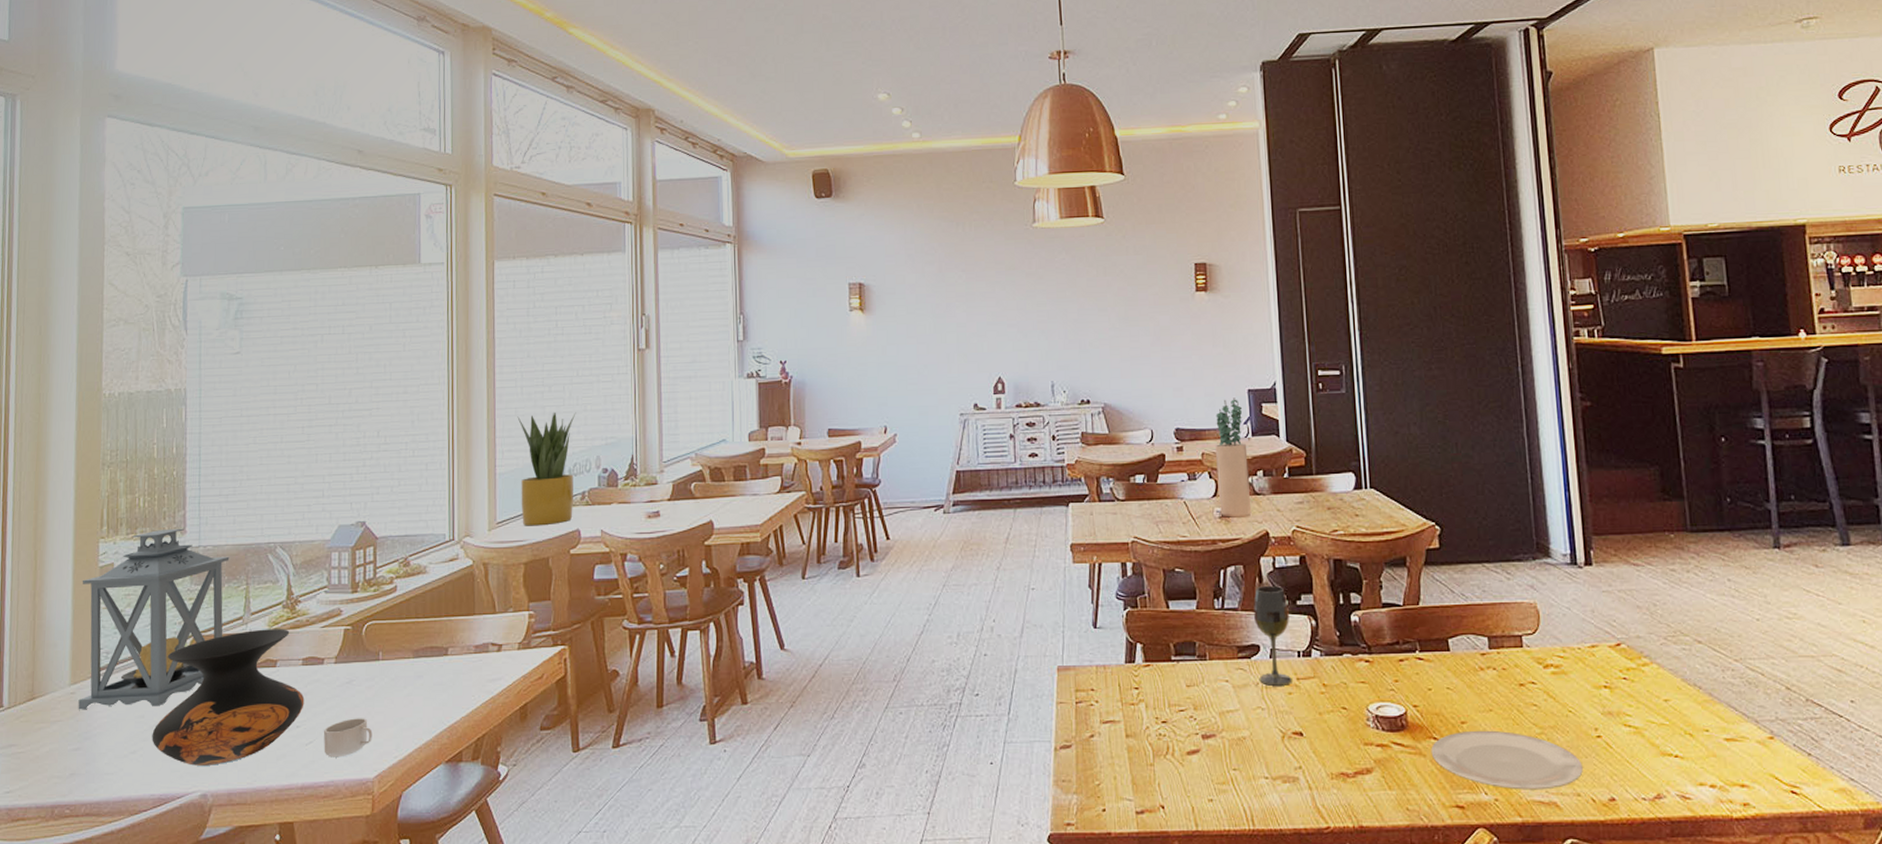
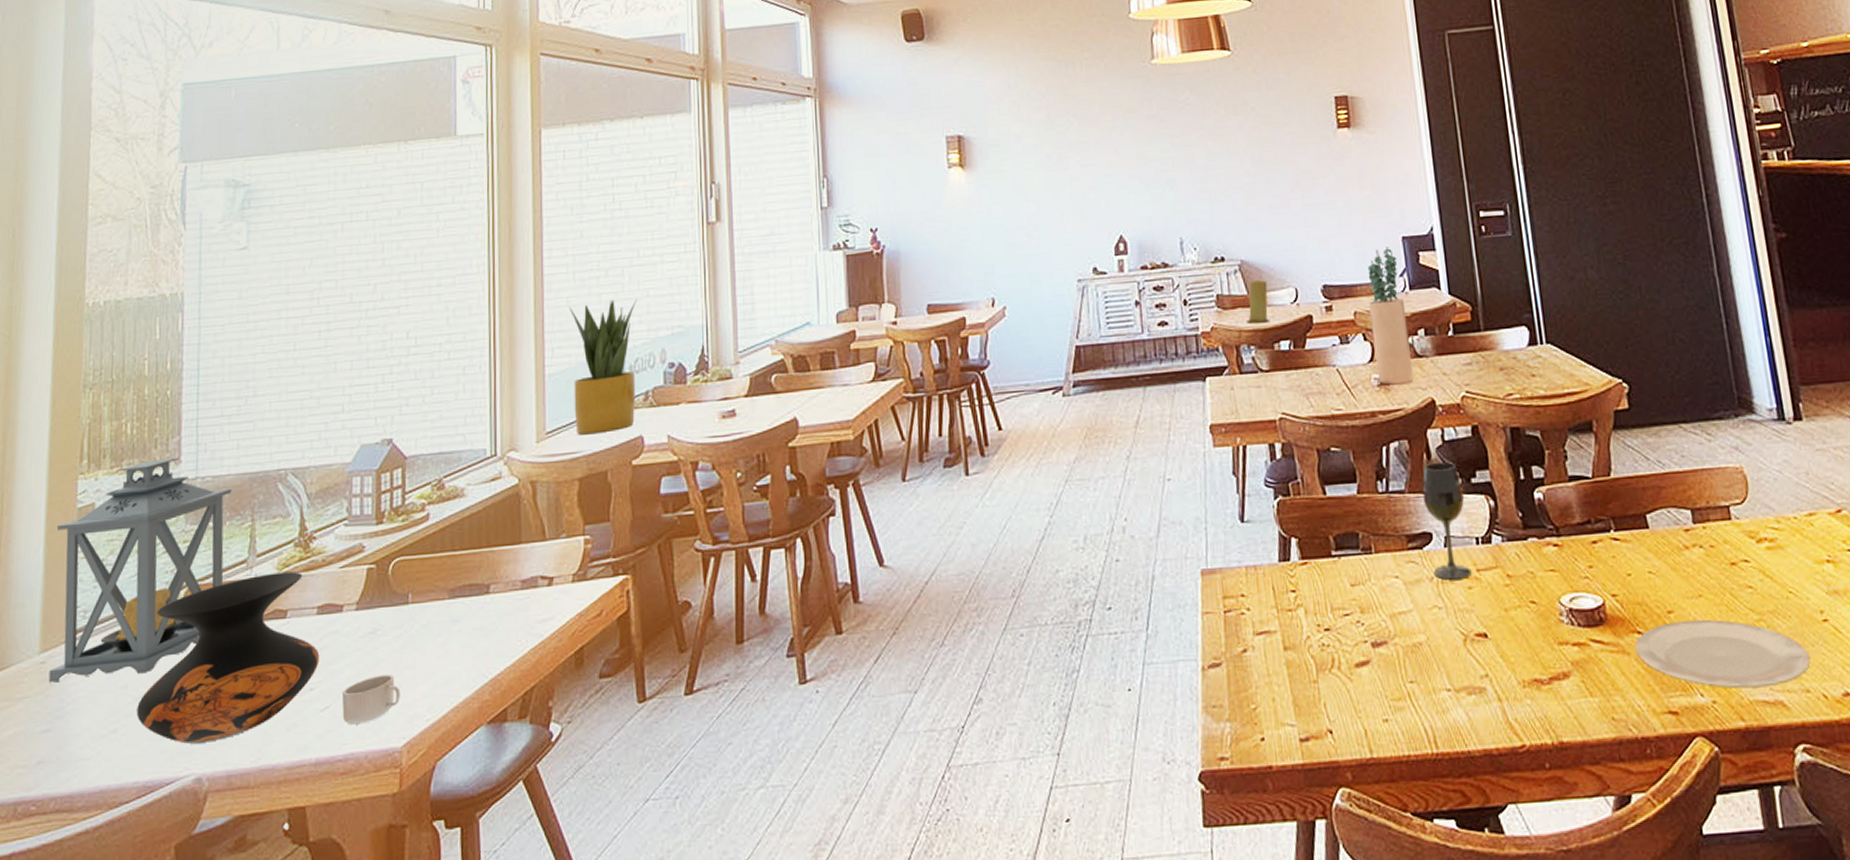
candle: none [1107,422,1128,460] -> present [1247,280,1270,324]

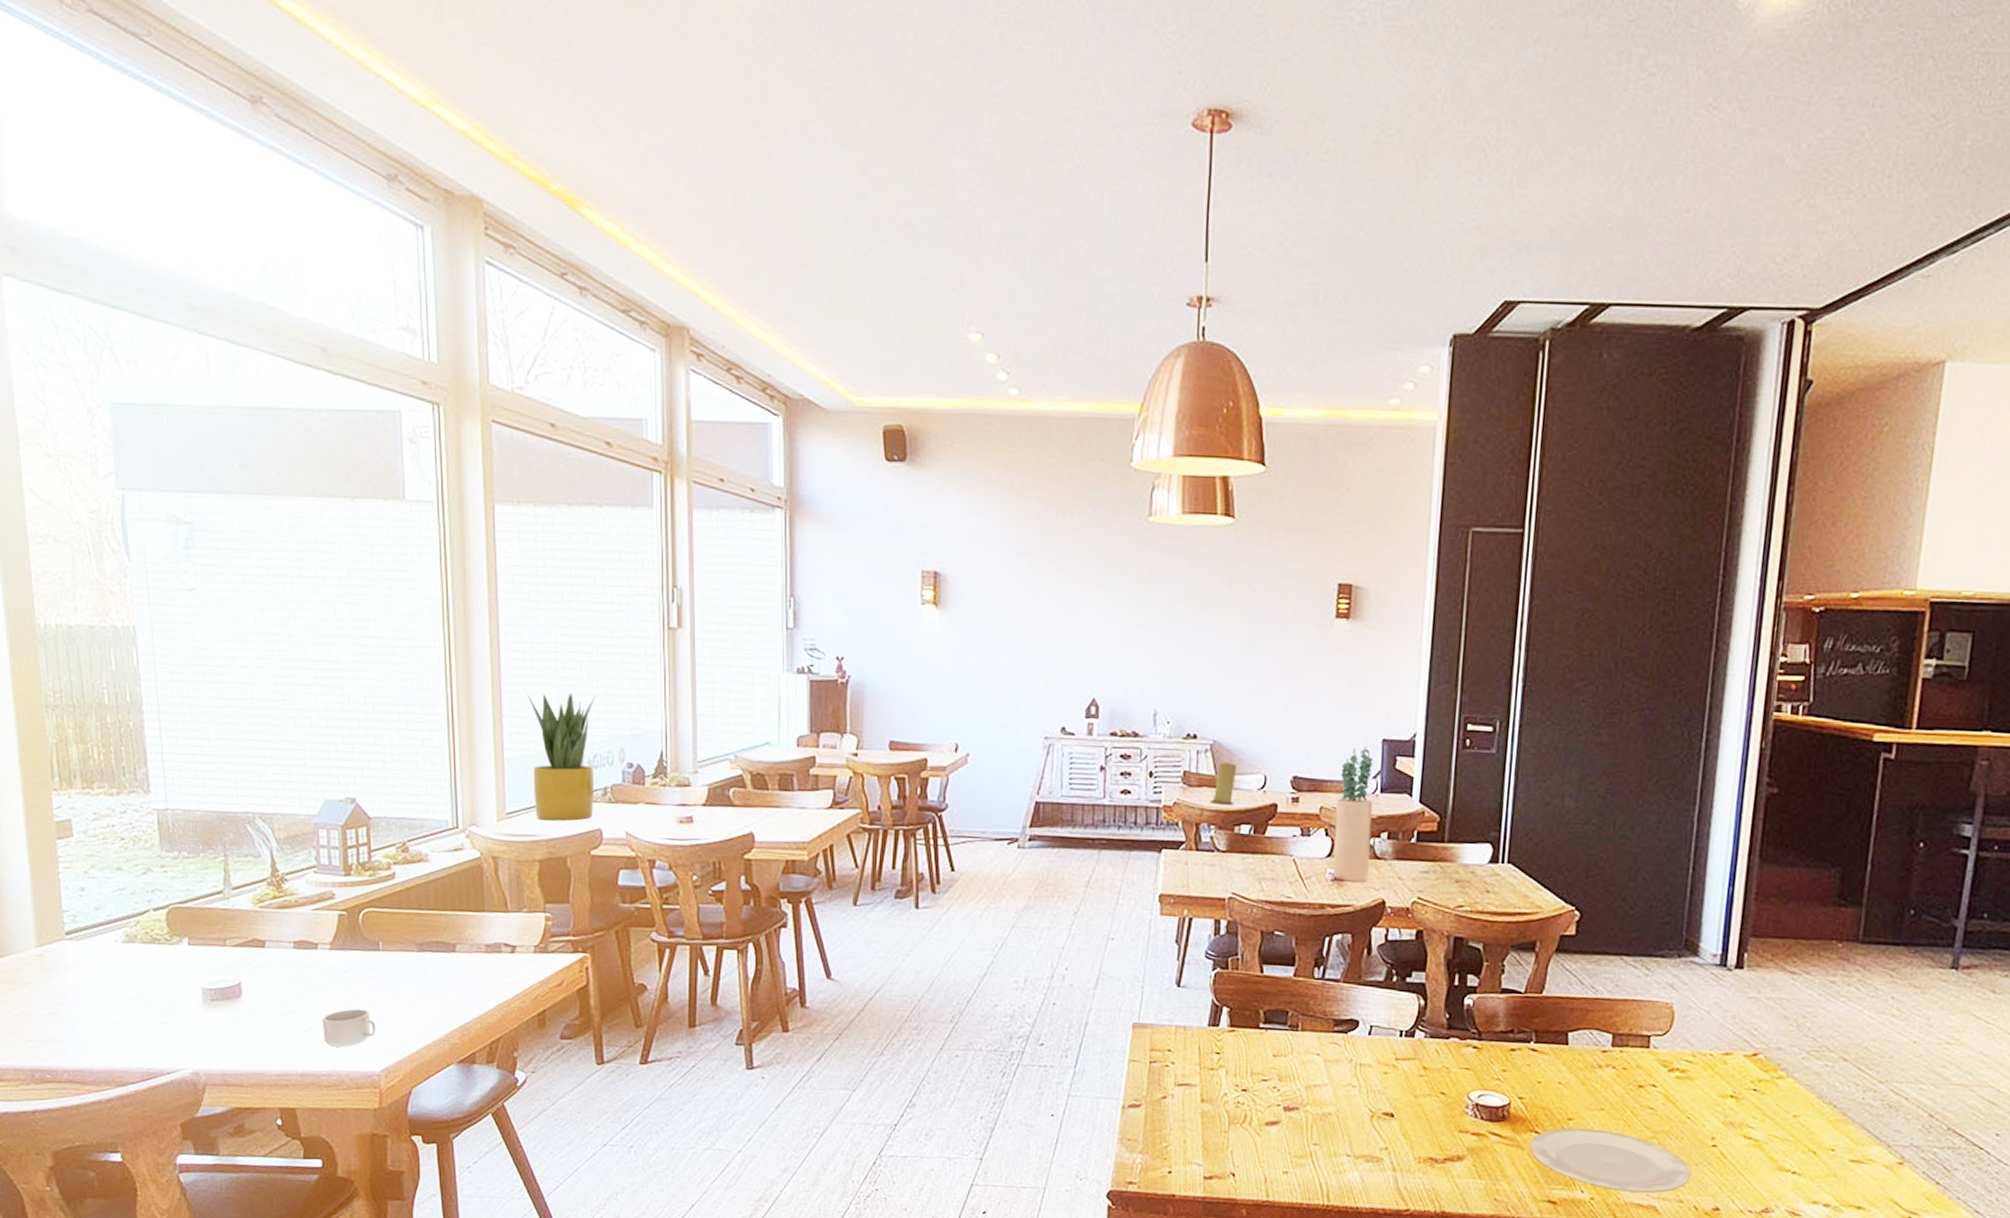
lantern: present [48,457,232,683] -> none [36,786,203,977]
vase: present [136,571,320,744] -> none [133,906,299,1044]
wine glass: present [1422,461,1472,580] -> none [1353,958,1397,1065]

